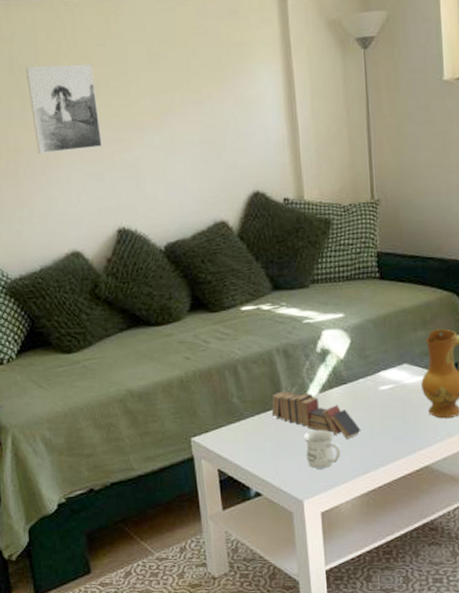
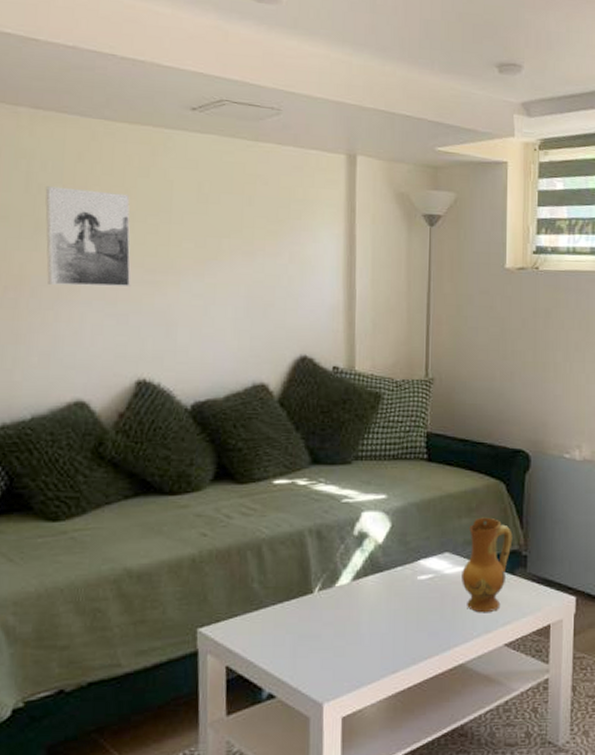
book: present [271,391,361,439] -> none [296,577,395,633]
mug: present [303,429,341,469] -> none [329,621,371,667]

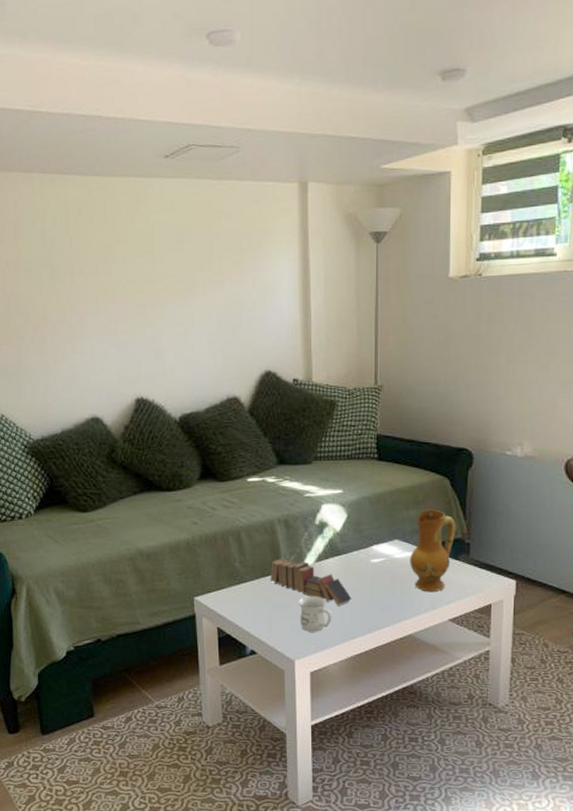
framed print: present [45,186,131,288] -> none [56,239,127,322]
book: none [296,577,395,633] -> present [270,559,352,606]
mug: none [329,621,371,667] -> present [298,595,332,632]

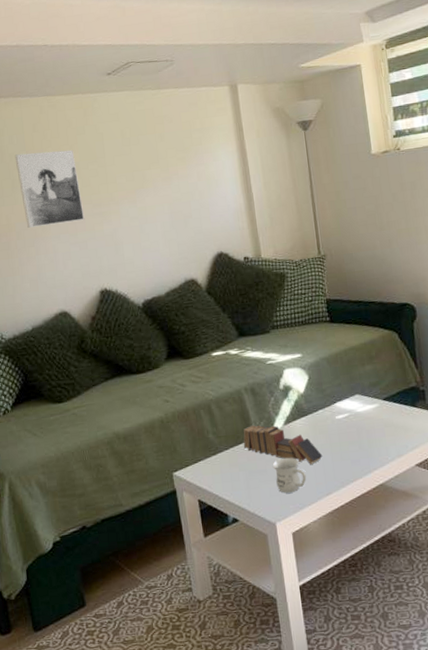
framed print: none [56,239,127,322] -> present [14,149,85,228]
ceramic jug: present [410,509,456,593] -> none [371,362,411,441]

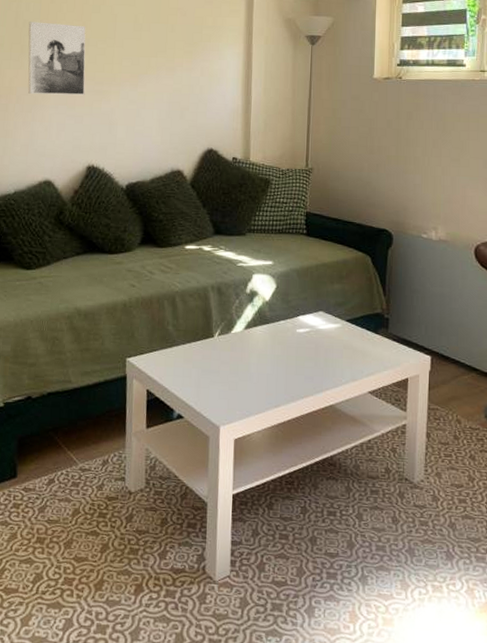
book: present [243,425,323,464] -> none [200,324,278,373]
mug: present [272,457,307,493] -> none [226,362,258,399]

